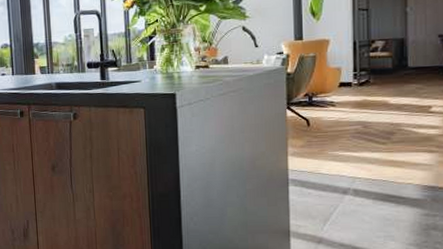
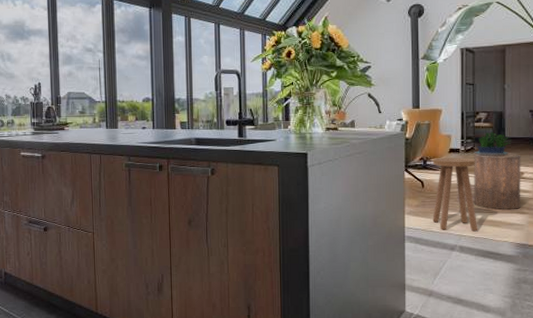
stool: none [320,92,376,172] -> present [432,157,478,231]
potted plant: none [369,61,415,90] -> present [474,131,511,157]
stool: none [369,85,429,149] -> present [474,154,521,210]

